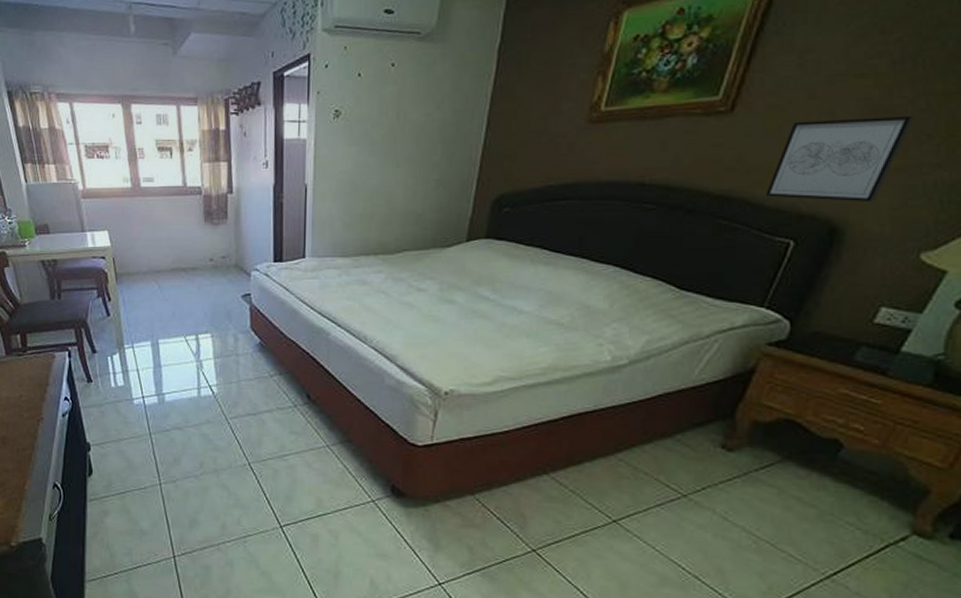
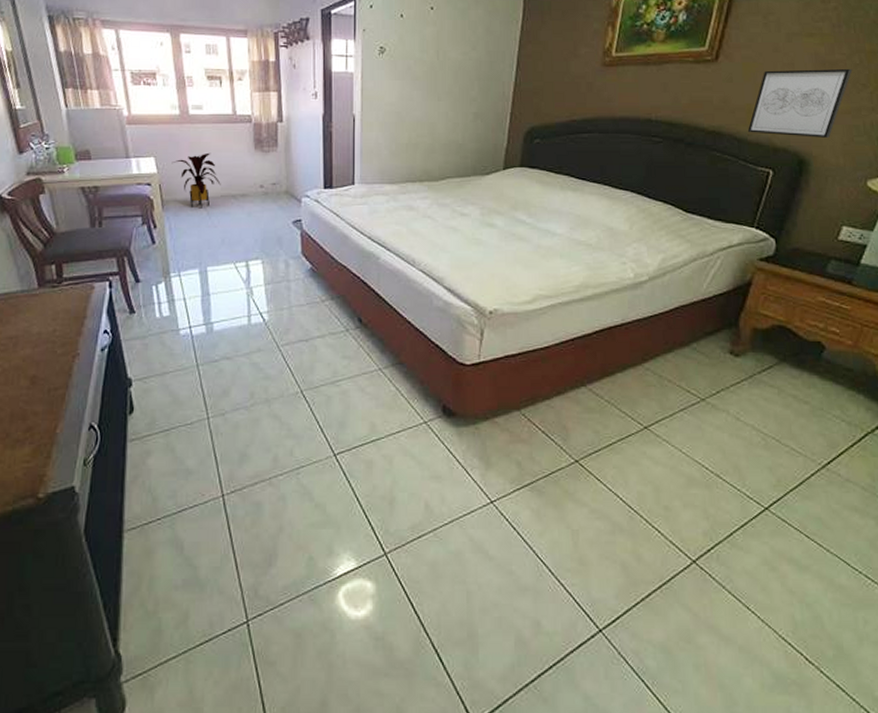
house plant: none [124,225,172,282] -> present [171,152,221,209]

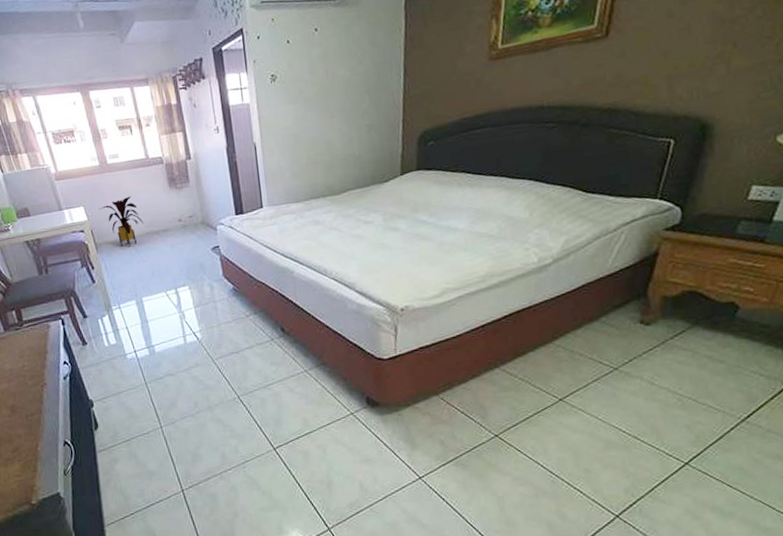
wall art: present [747,68,853,138] -> none [644,22,756,105]

